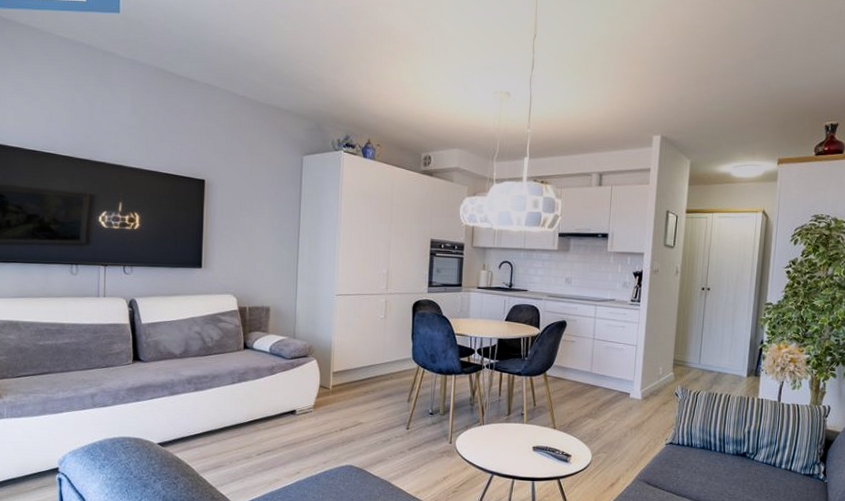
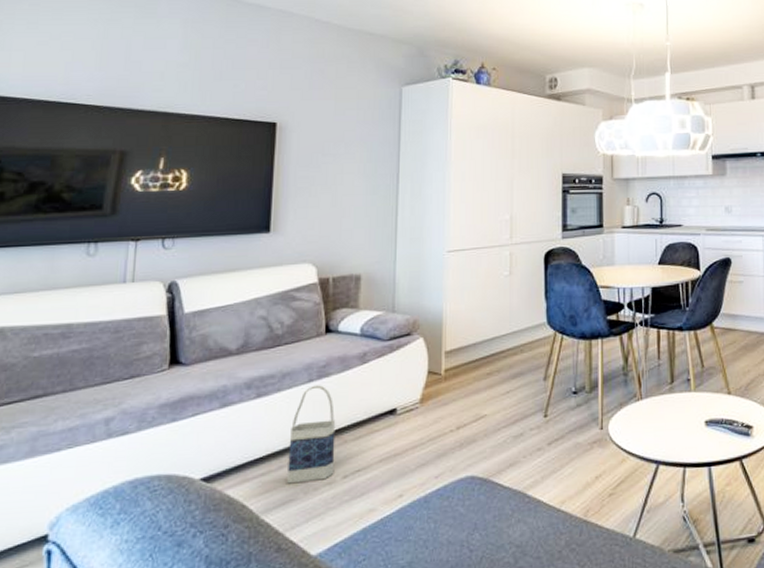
bag: none [218,387,252,455] -> present [287,385,336,484]

